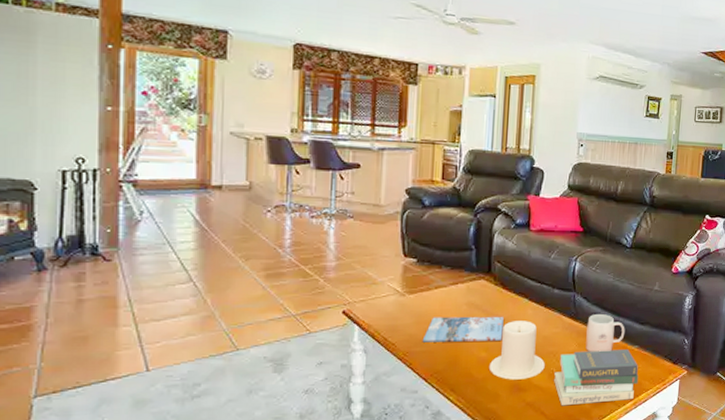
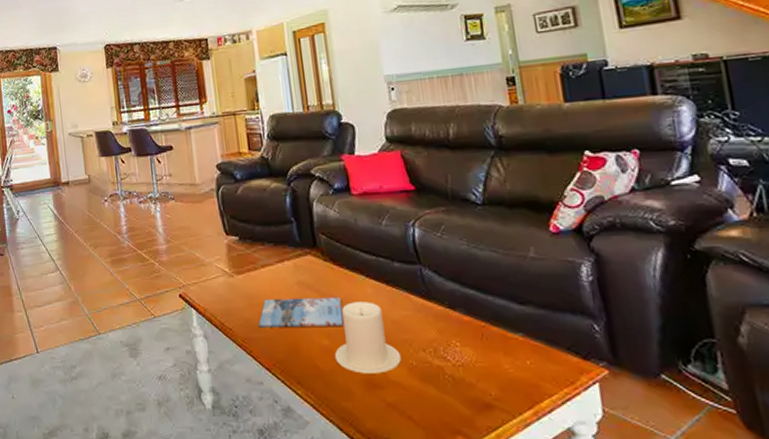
books: present [553,349,639,406] -> none [415,338,535,411]
mug: present [586,313,625,352] -> none [444,290,500,341]

